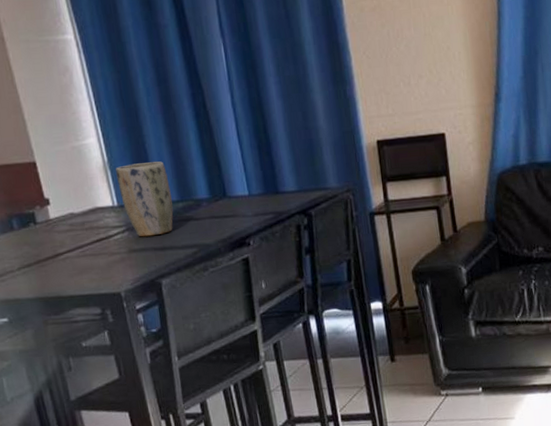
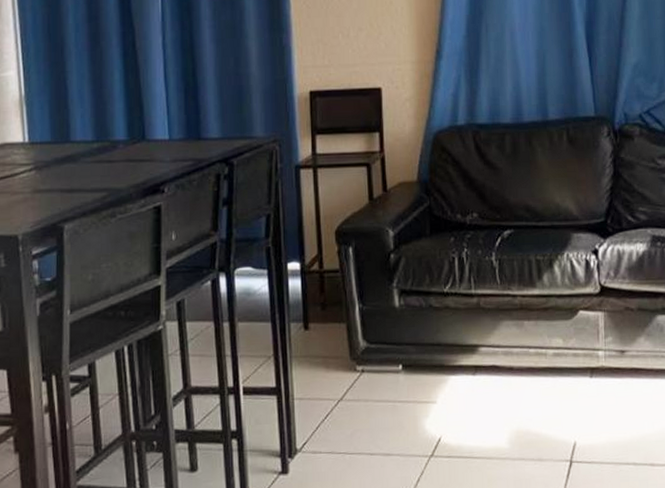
plant pot: present [115,161,174,237] -> none [31,99,87,177]

